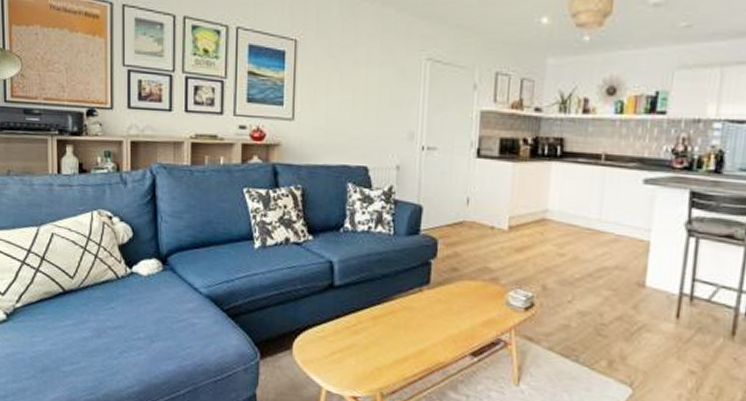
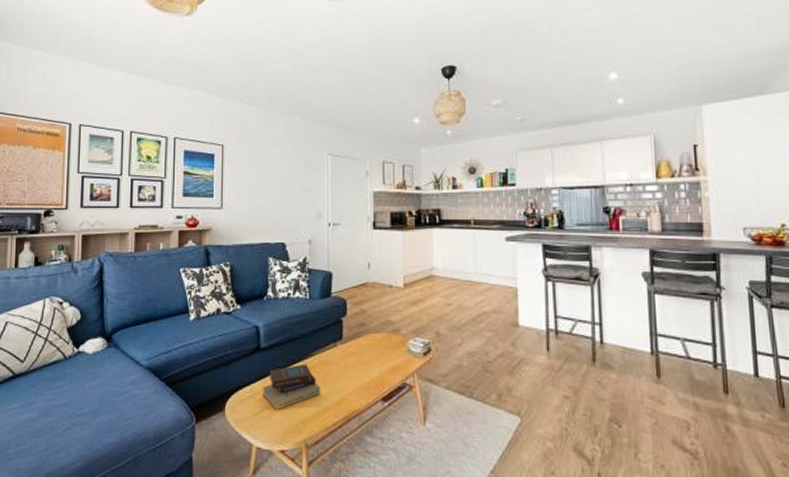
books: none [335,307,401,355] -> present [263,364,320,411]

